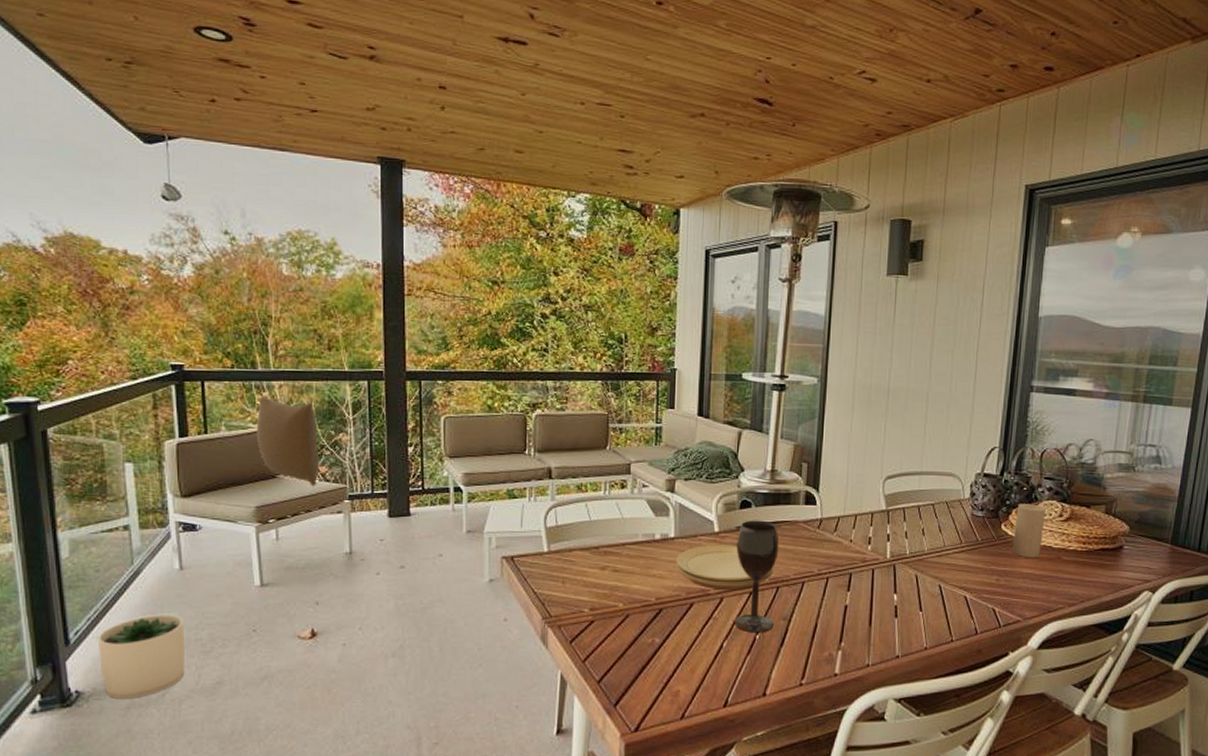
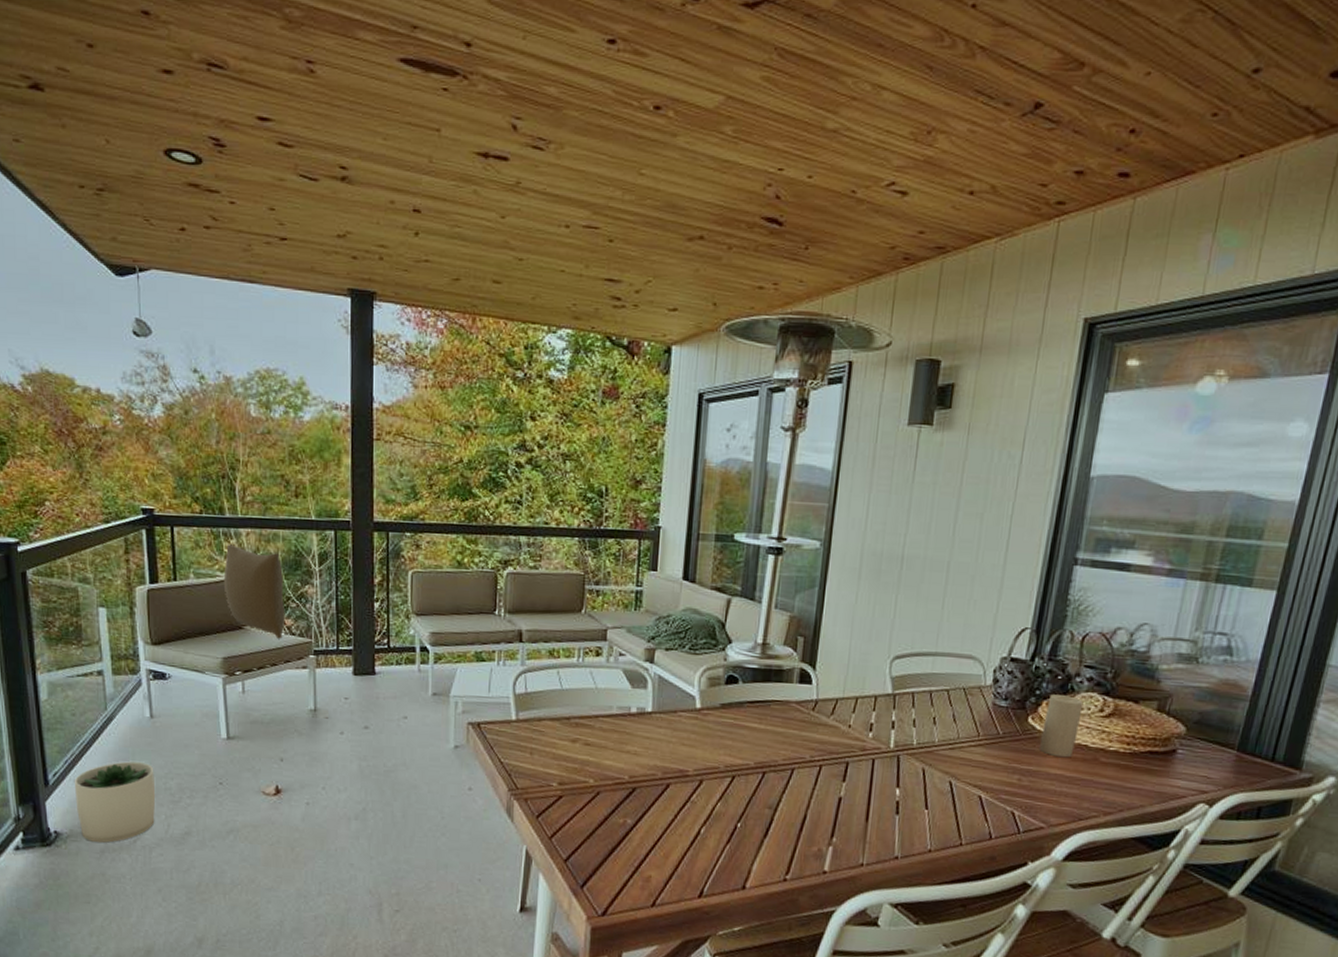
plate: present [676,544,774,591] -> none [652,722,761,774]
wine glass: present [734,520,779,633] -> none [713,697,768,821]

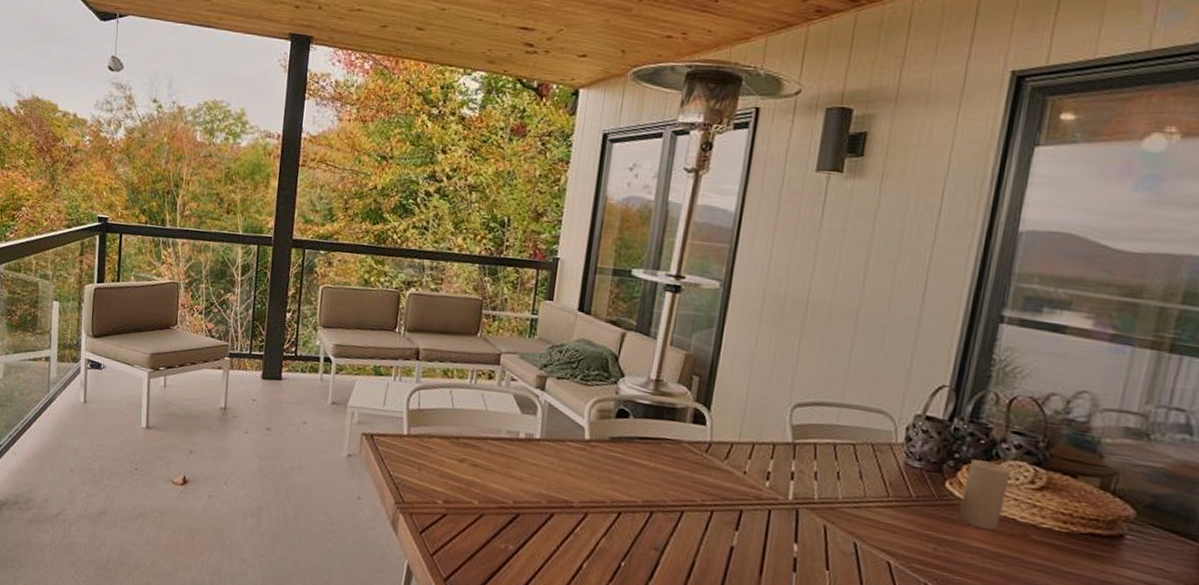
planter: present [74,761,156,843] -> none [13,440,82,514]
pillow: present [223,544,286,639] -> none [158,252,210,340]

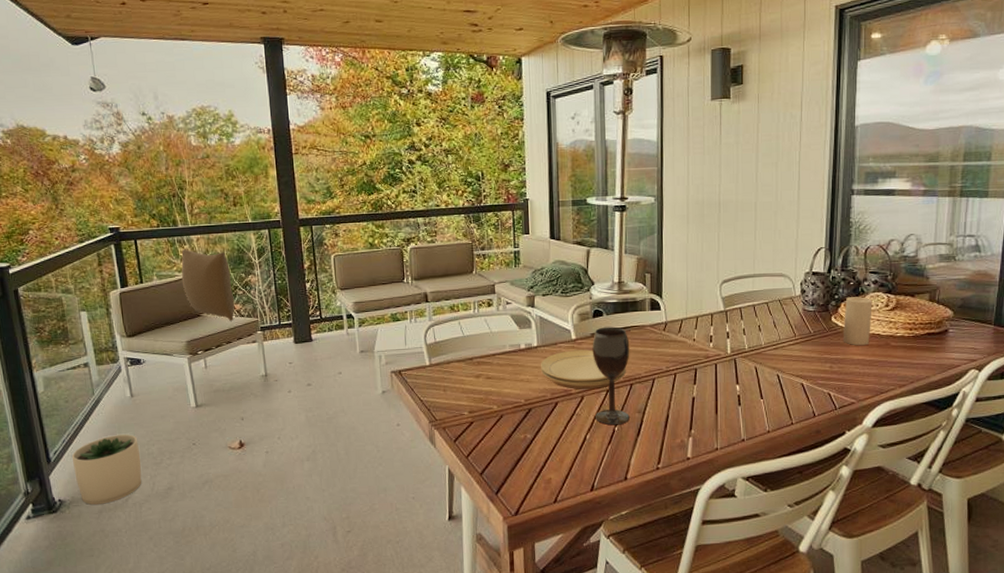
planter: none [13,440,82,514] -> present [71,434,142,505]
pillow: none [158,252,210,340] -> present [181,249,235,321]
plate: none [538,452,649,509] -> present [540,350,627,390]
wine glass: none [597,431,658,560] -> present [592,326,630,426]

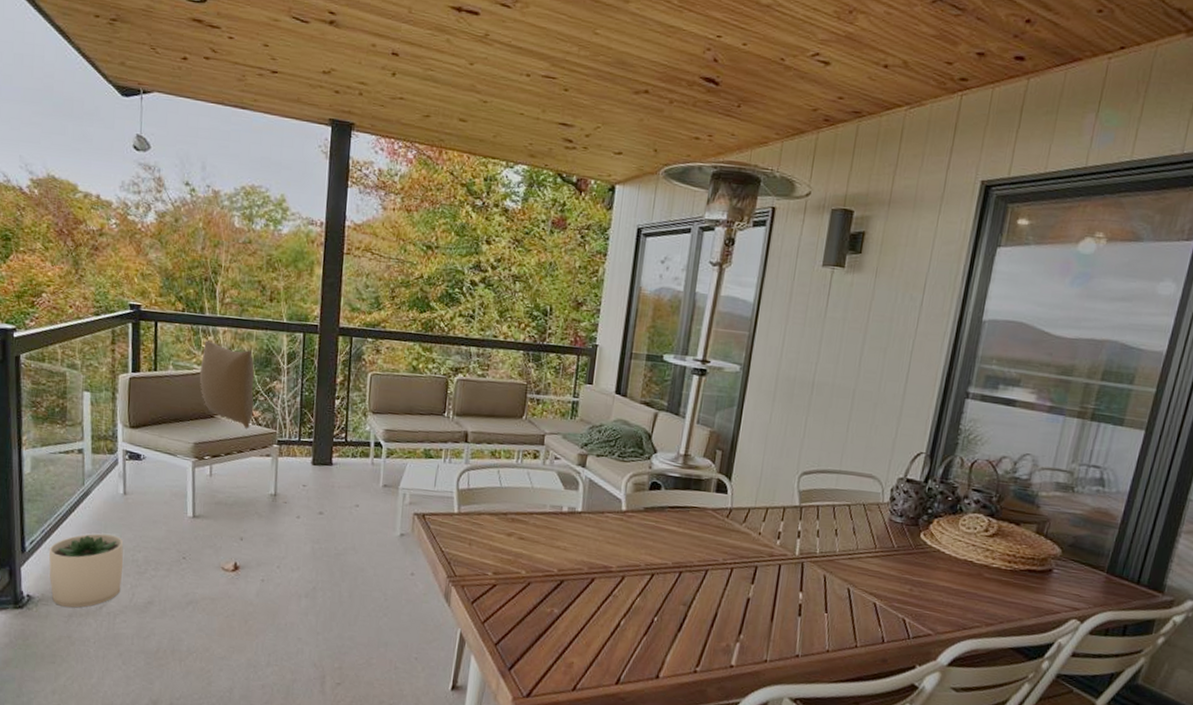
plate: present [540,350,627,390] -> none [580,522,678,571]
wine glass: present [592,326,630,426] -> none [633,502,686,616]
candle: present [842,297,873,346] -> none [929,514,971,572]

